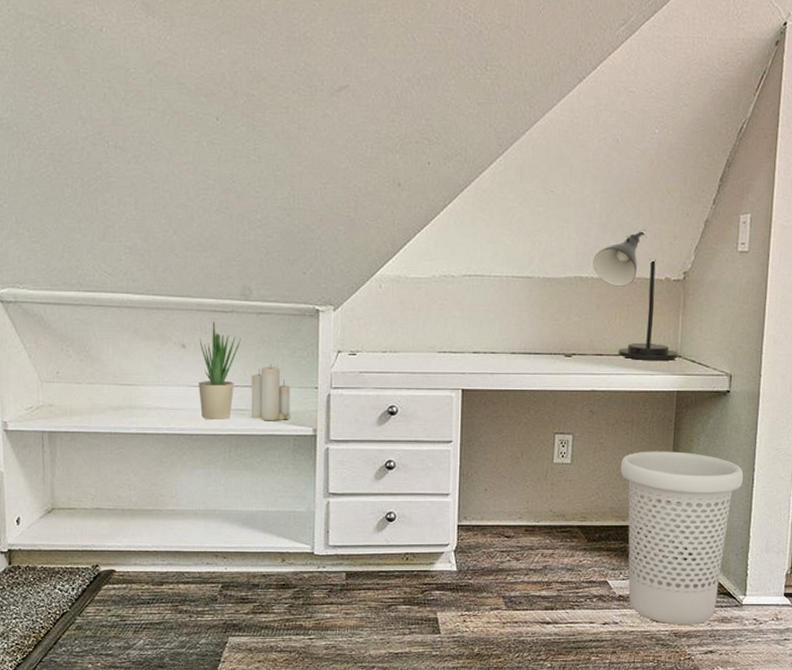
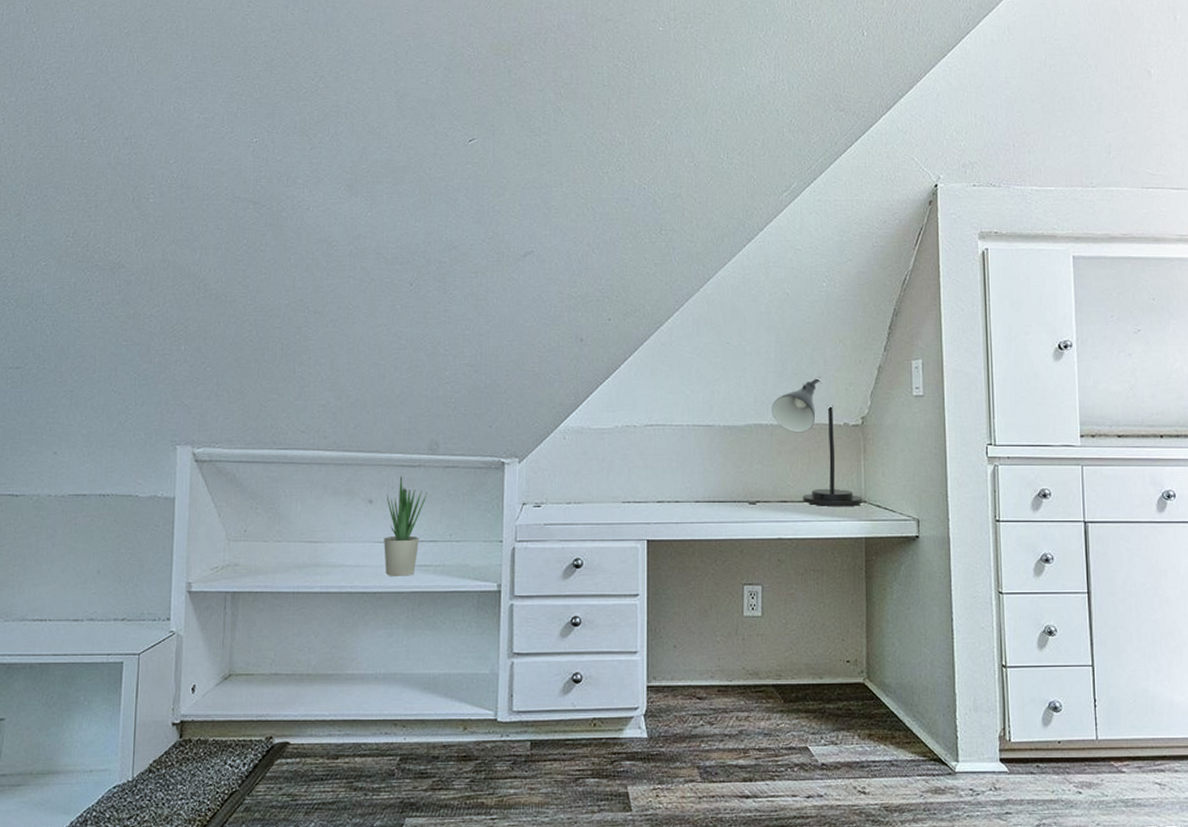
candle: present [251,364,291,421] -> none [435,518,476,577]
trash bin: present [620,451,744,625] -> none [813,601,943,797]

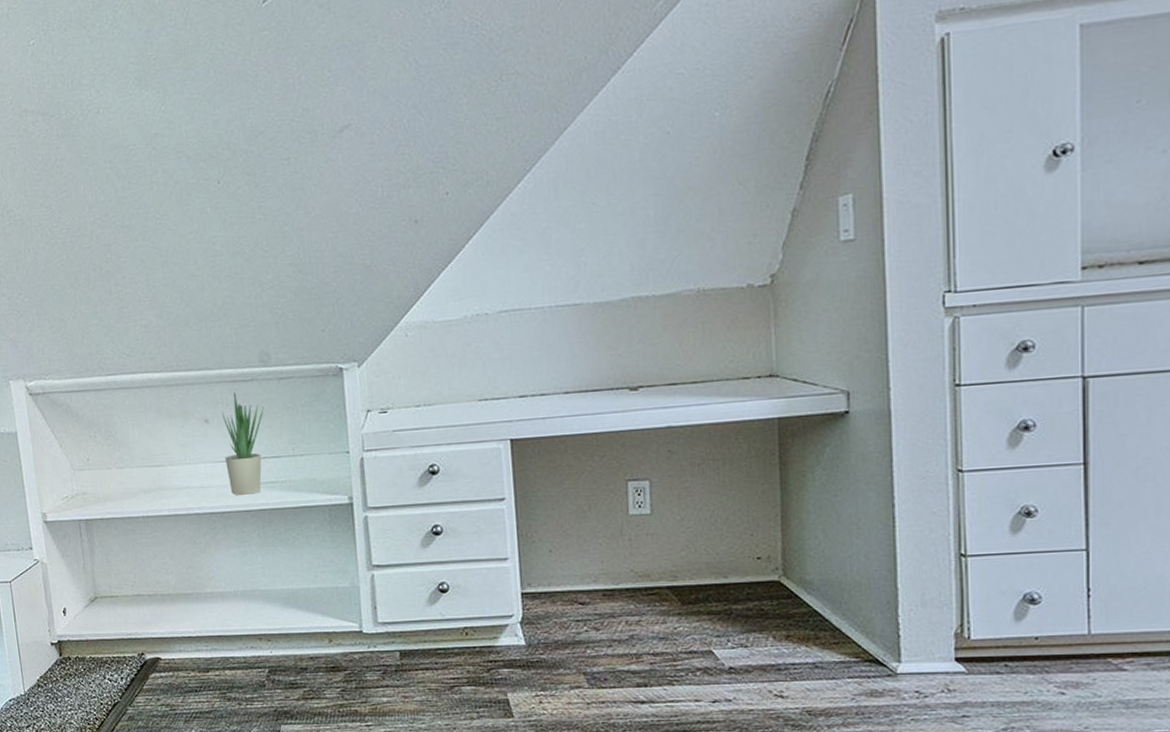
desk lamp: present [771,377,863,506] -> none [652,231,774,386]

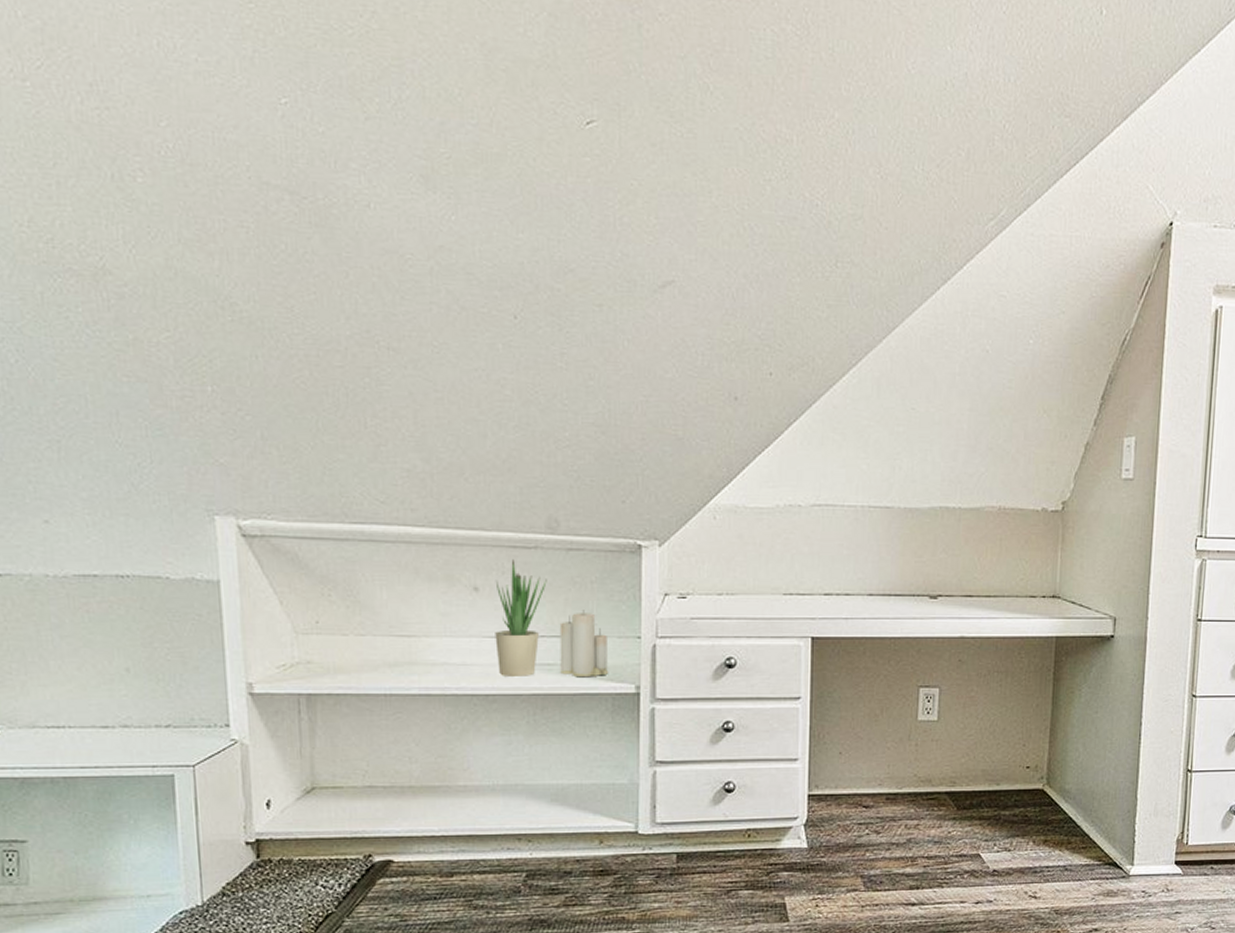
candle: none [277,431,324,493] -> present [559,610,609,678]

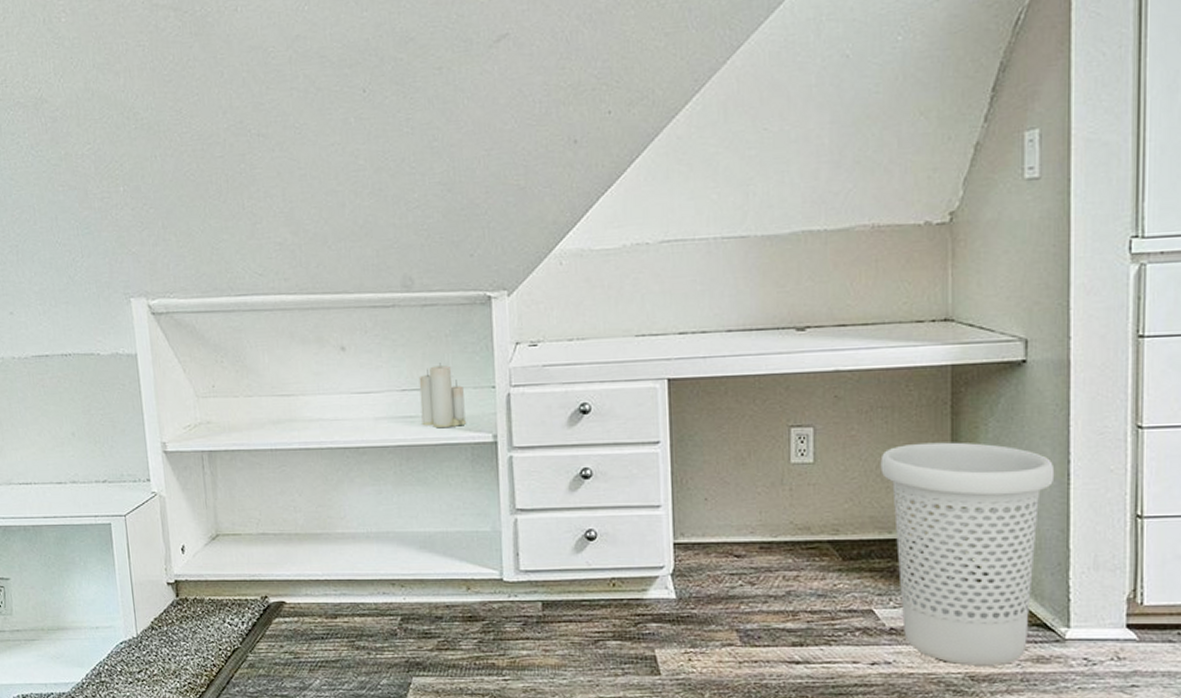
potted plant: present [495,558,547,678] -> none [360,317,405,431]
trash bin: none [993,704,1130,901] -> present [880,442,1055,666]

